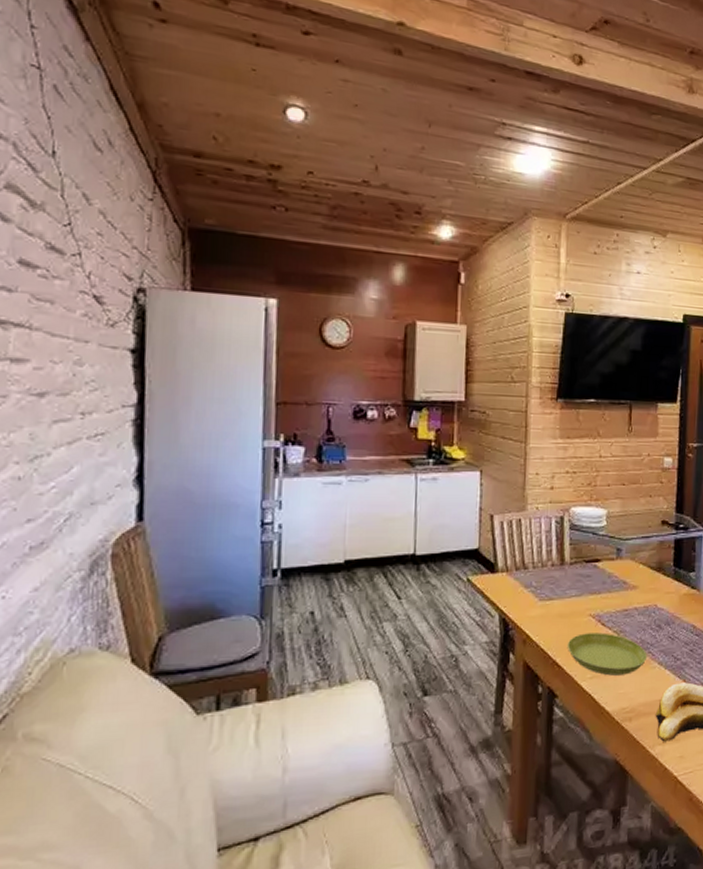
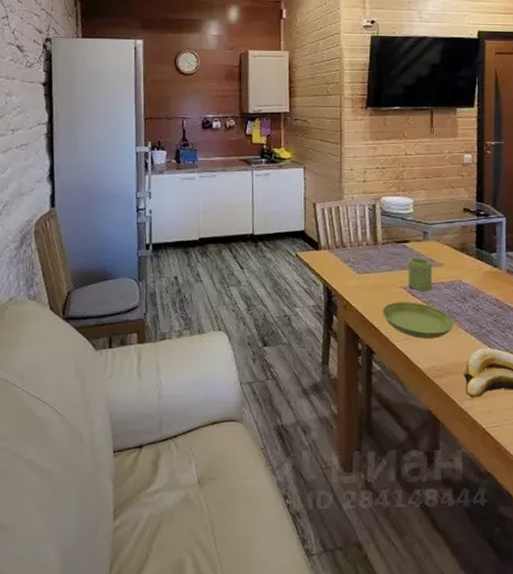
mug: none [597,578,626,619] -> present [407,257,433,291]

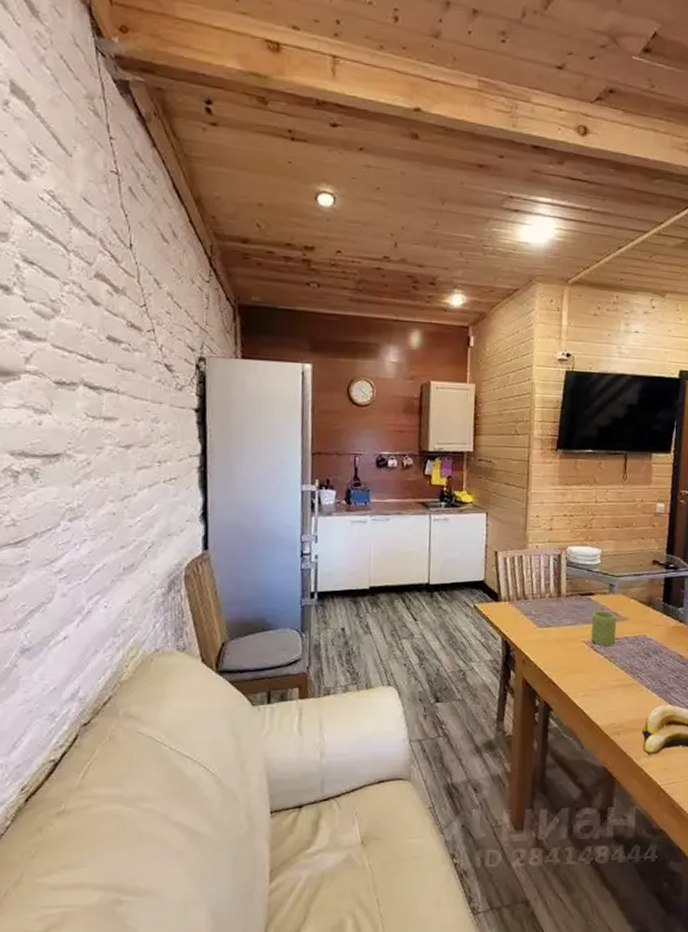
saucer: present [382,302,454,339] -> none [562,657,636,695]

